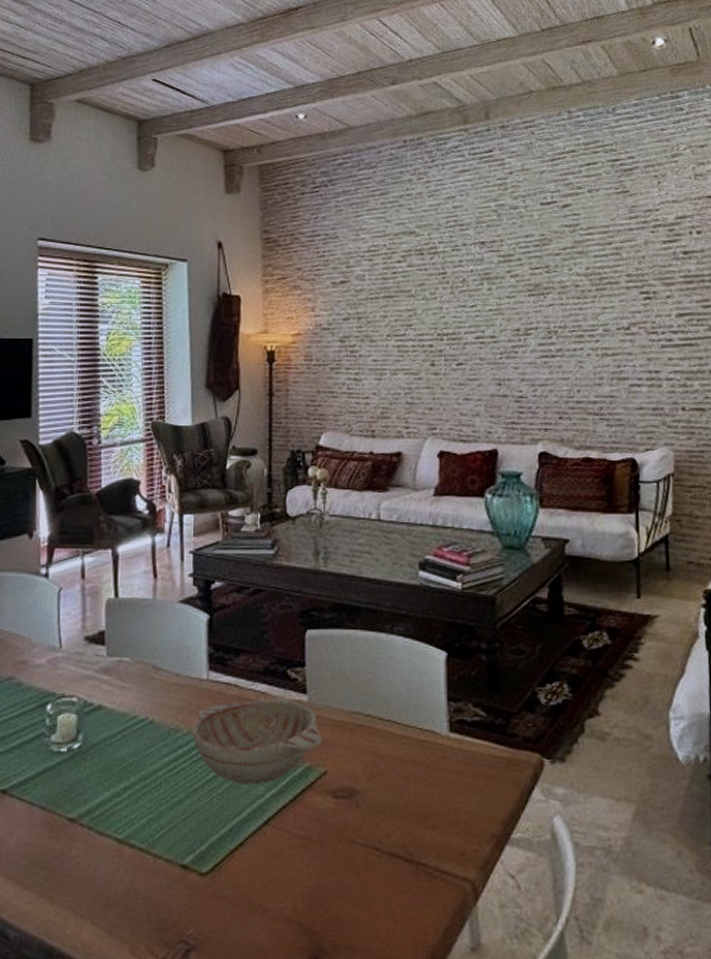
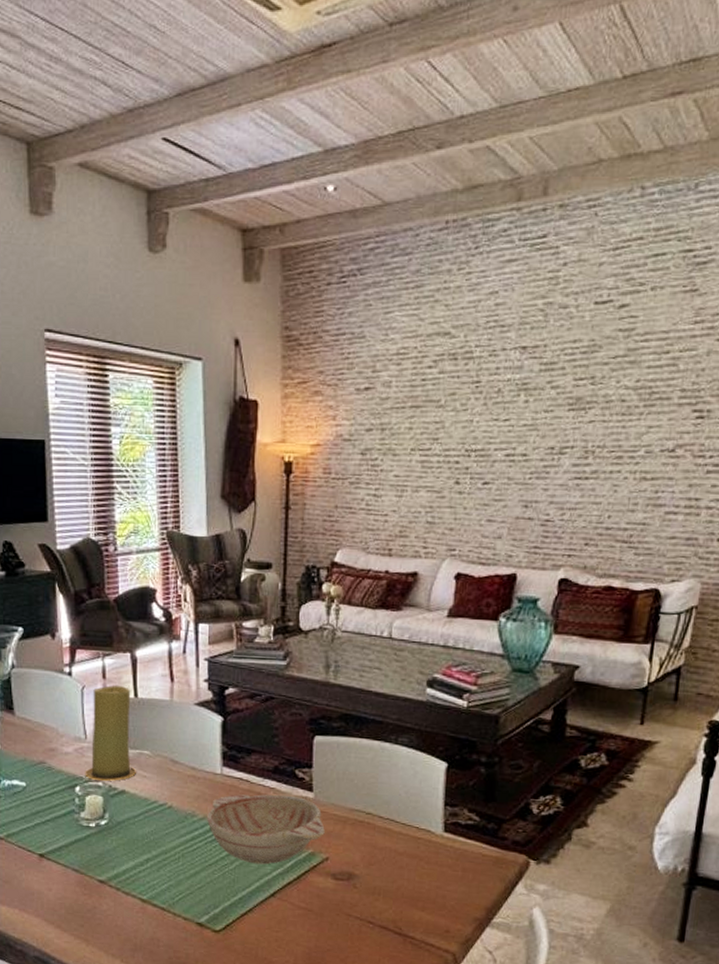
candle: none [58,586,115,695] -> present [85,685,136,781]

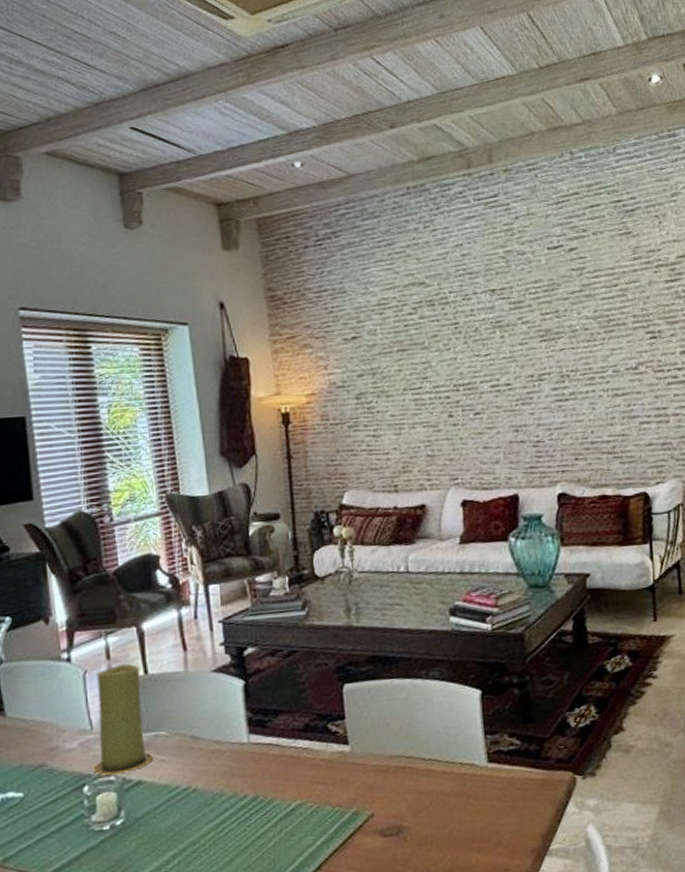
decorative bowl: present [207,794,325,865] -> none [237,753,367,837]

